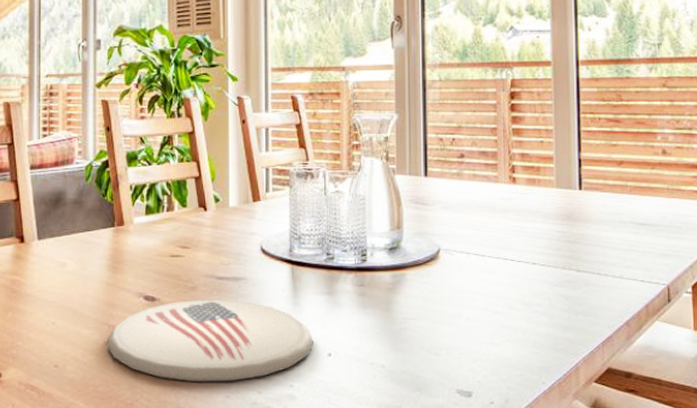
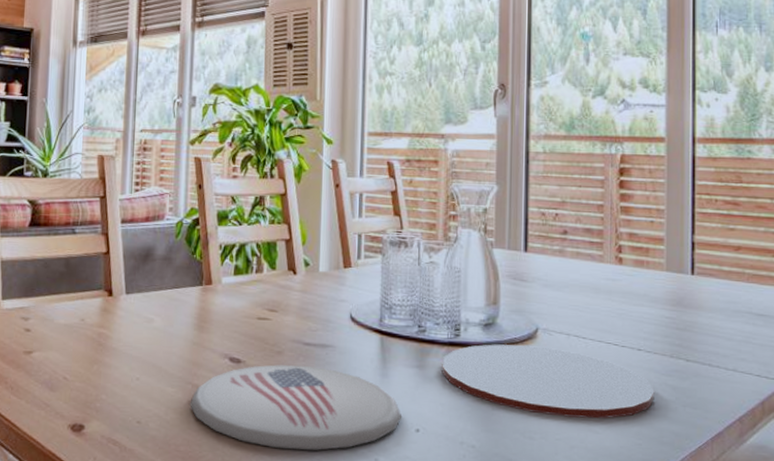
plate: none [350,266,549,332] -> present [441,344,655,419]

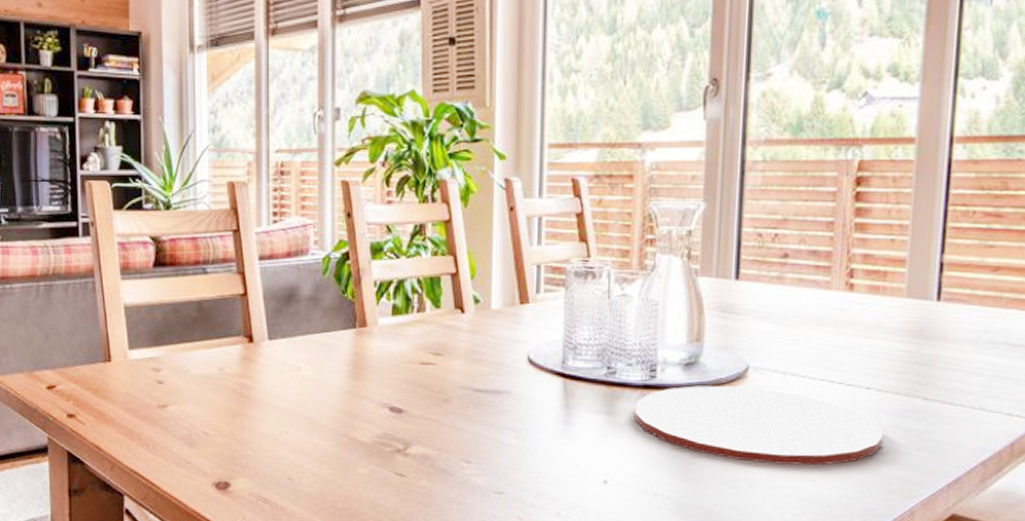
plate: present [190,364,403,451] -> none [346,414,588,506]

